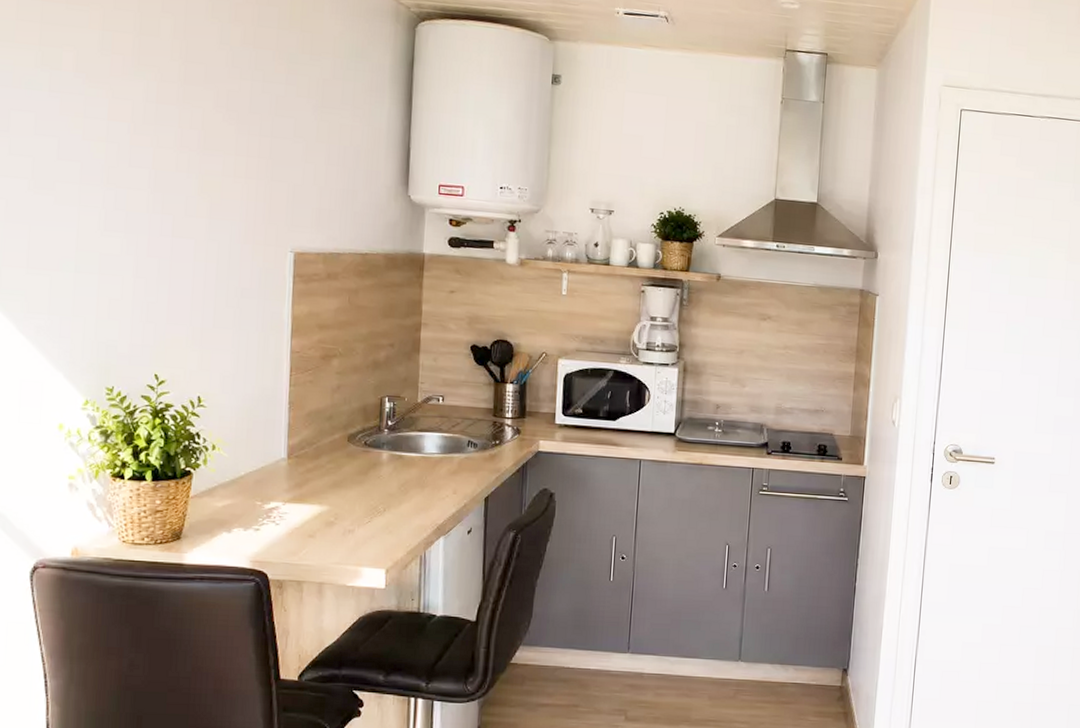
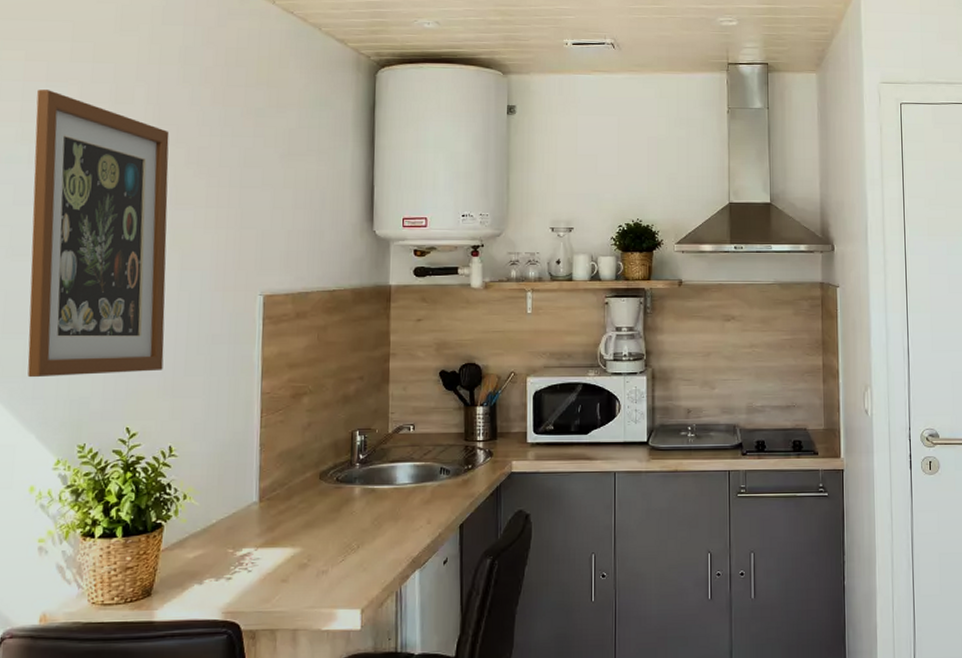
wall art: none [53,11,197,320] -> present [27,89,170,378]

